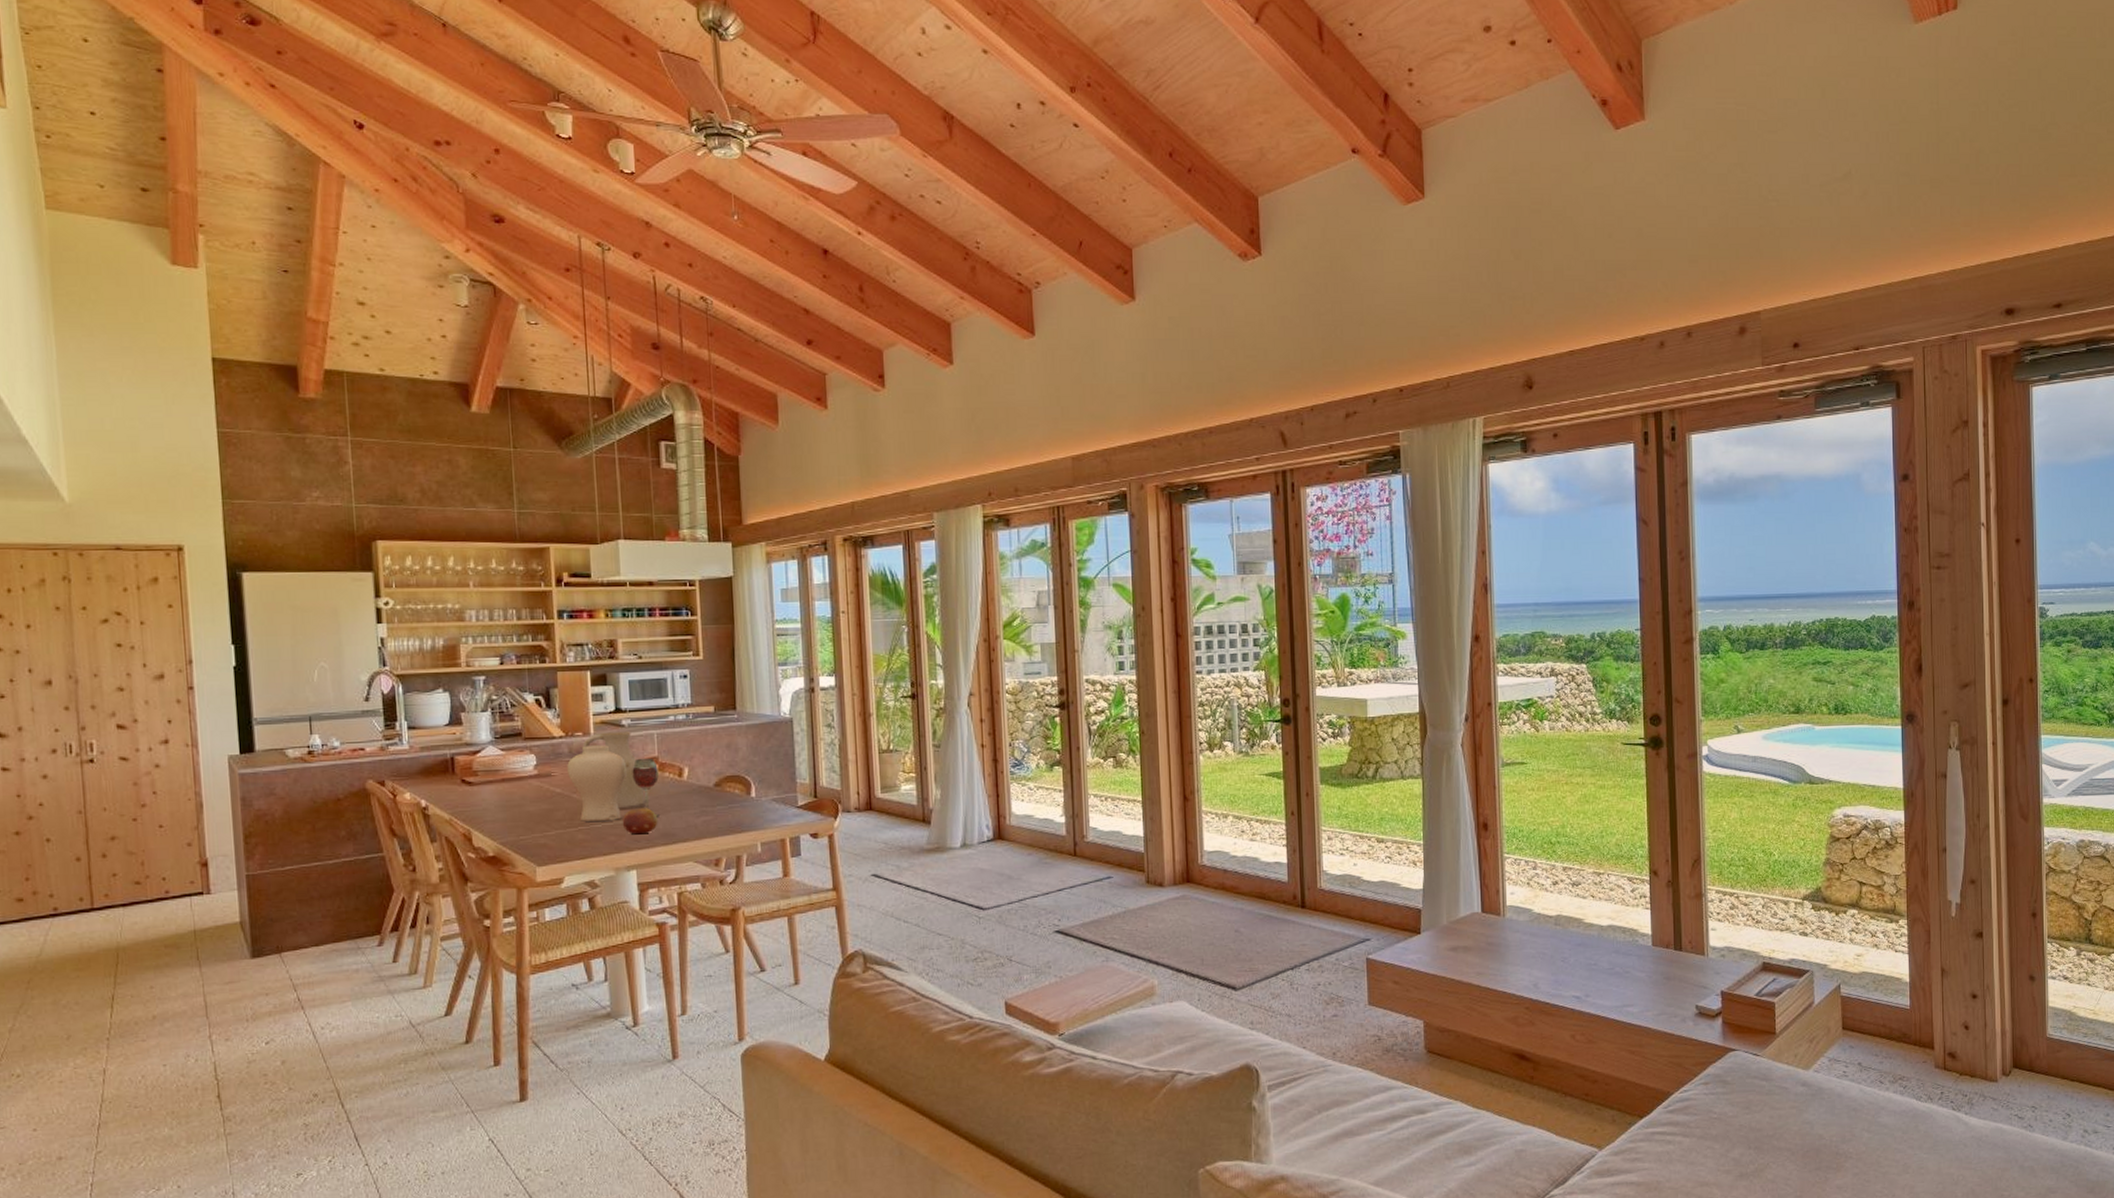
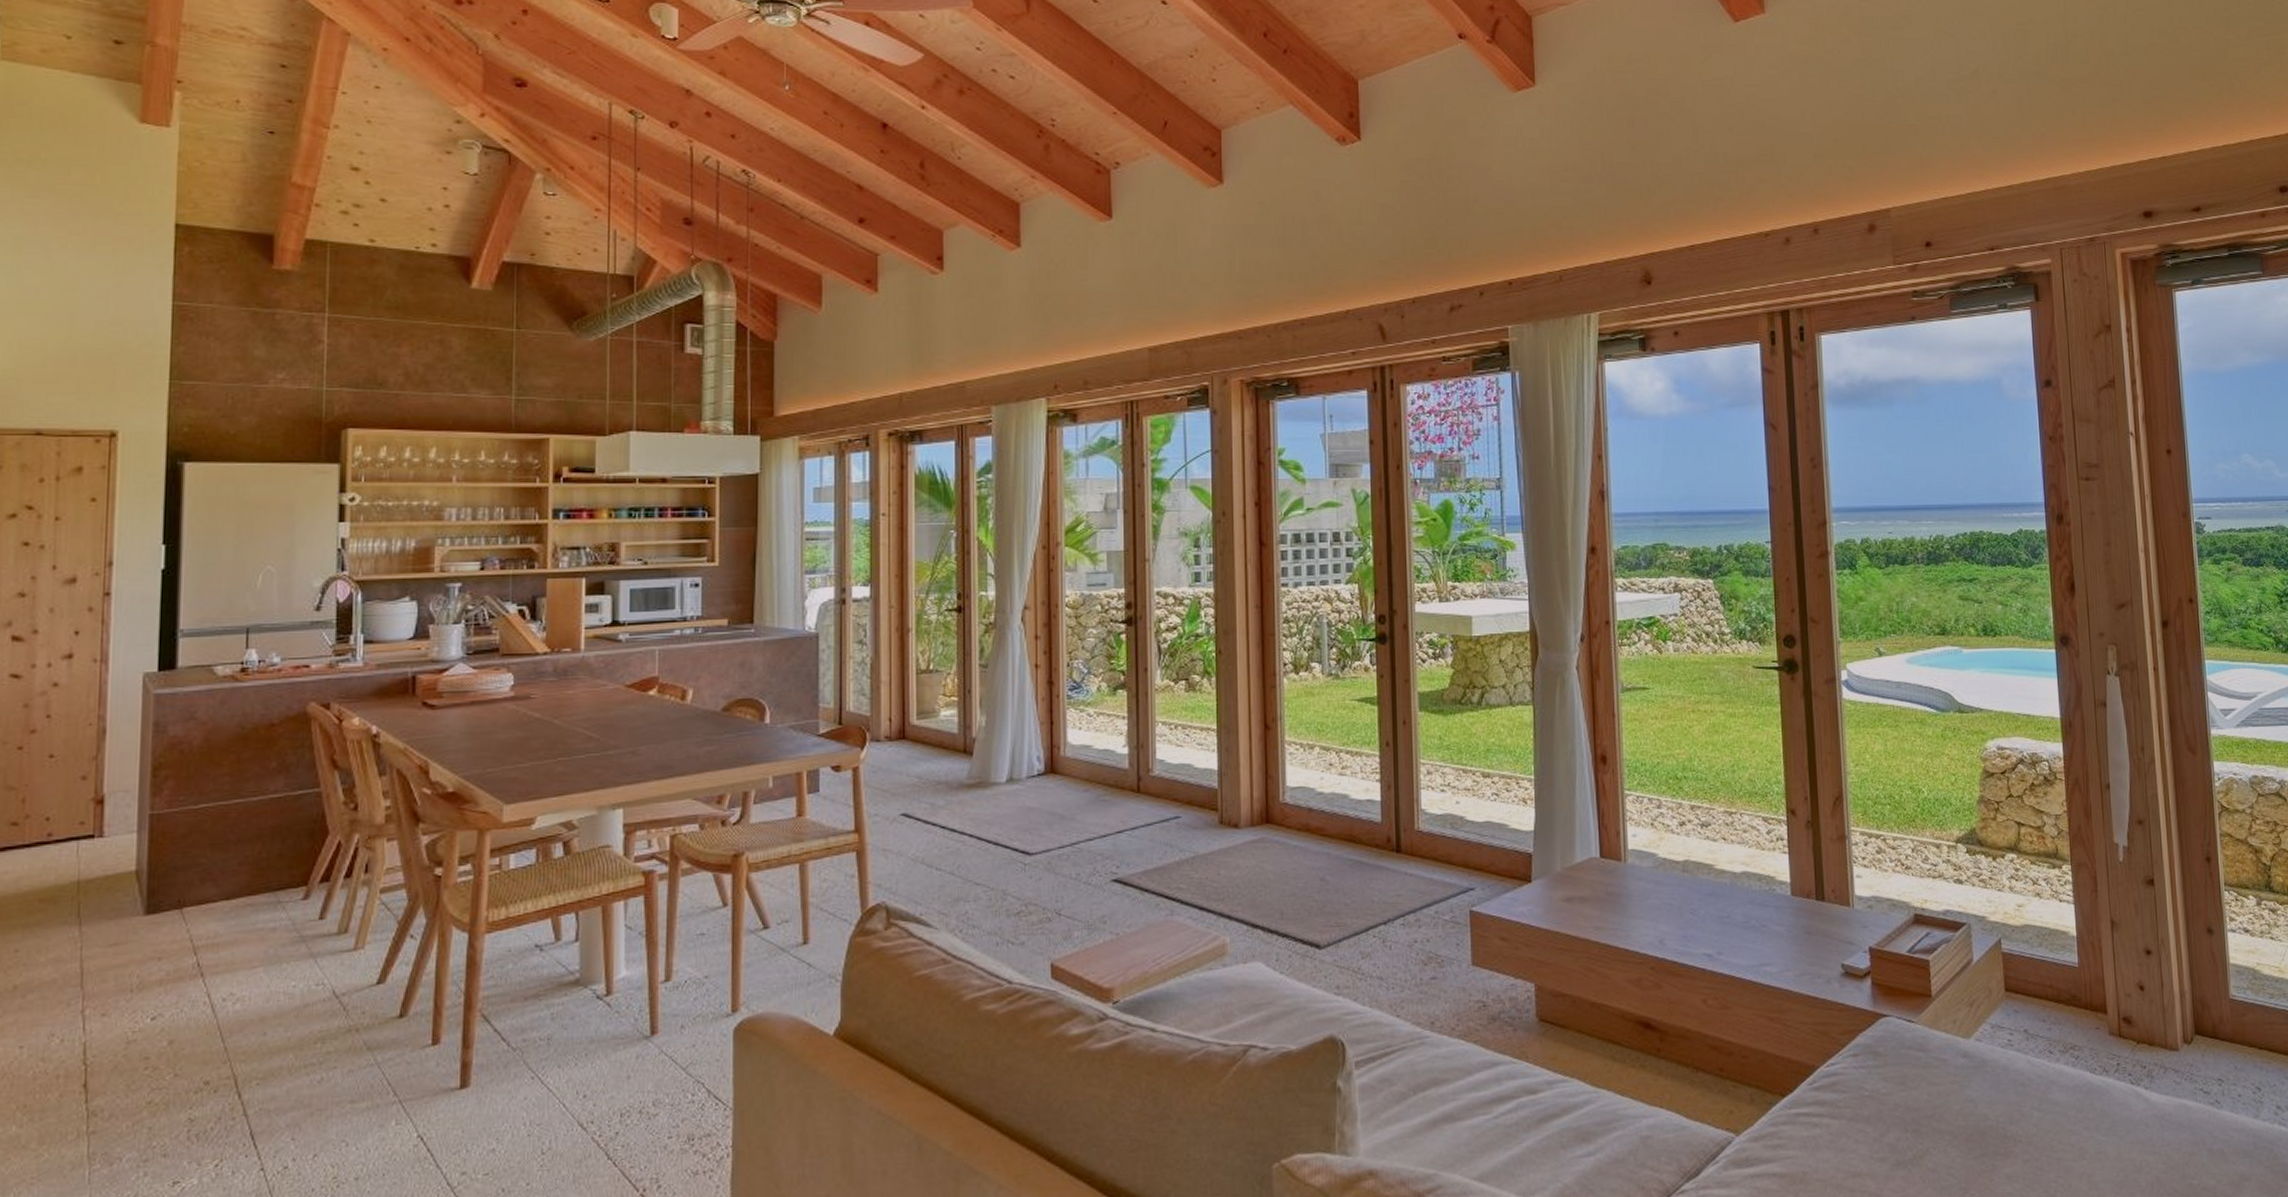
vase: present [567,745,626,821] -> none [550,663,620,751]
ceramic pitcher: present [582,731,646,810] -> none [570,647,640,739]
fruit: present [622,808,658,835] -> none [610,736,653,767]
wineglass: present [632,757,659,817] -> none [626,677,658,747]

